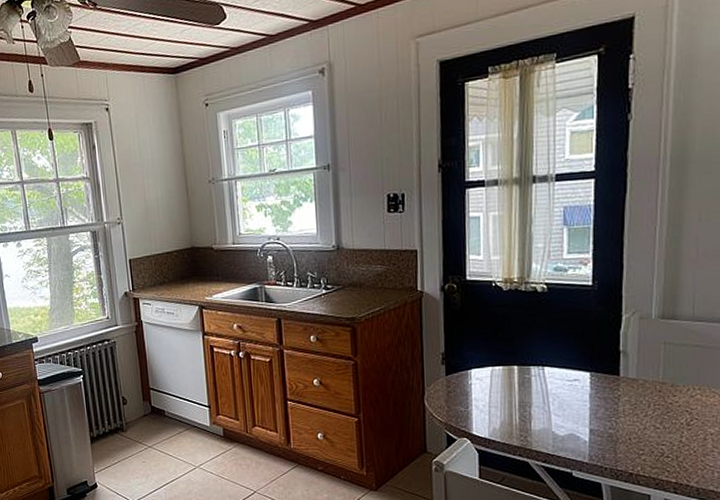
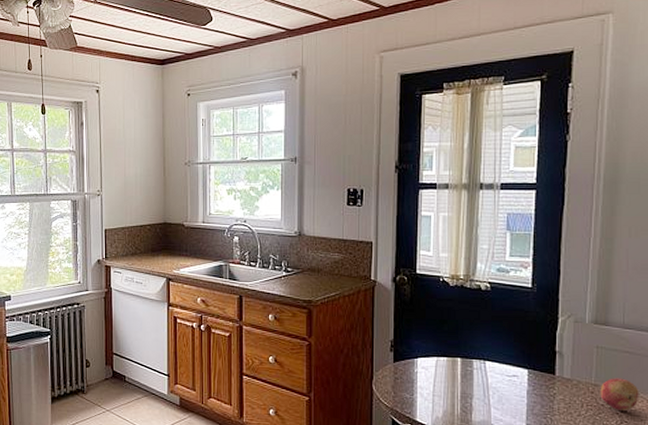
fruit: none [668,374,711,408] -> present [600,378,639,411]

